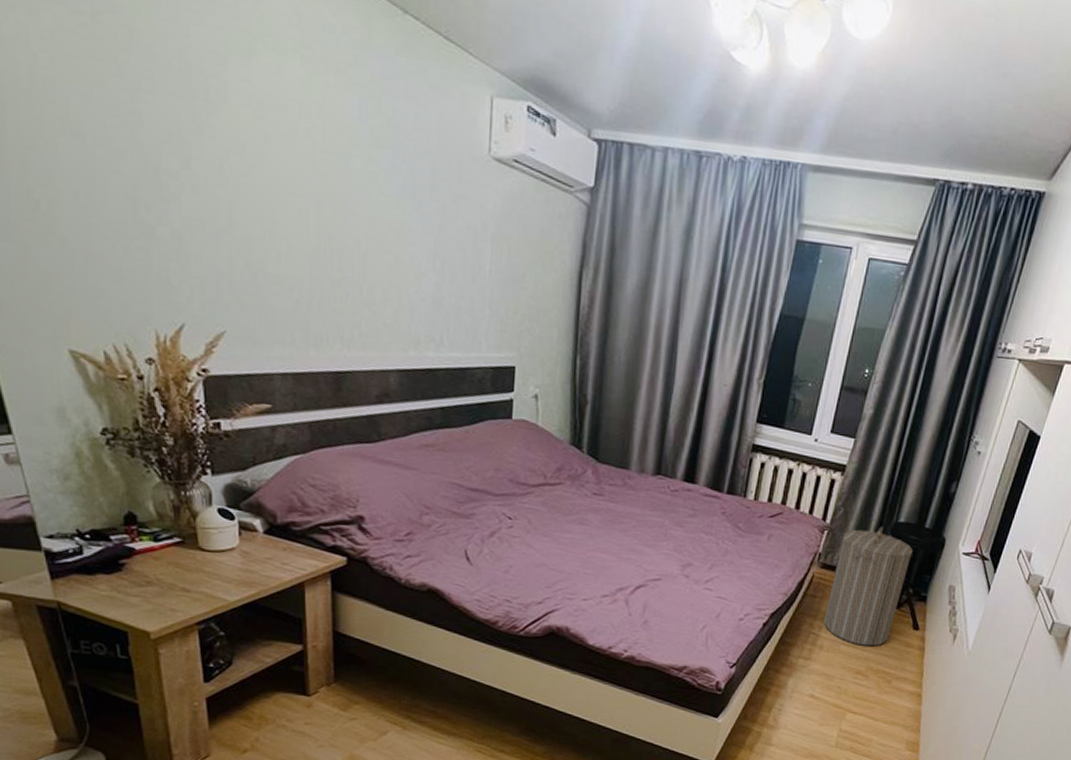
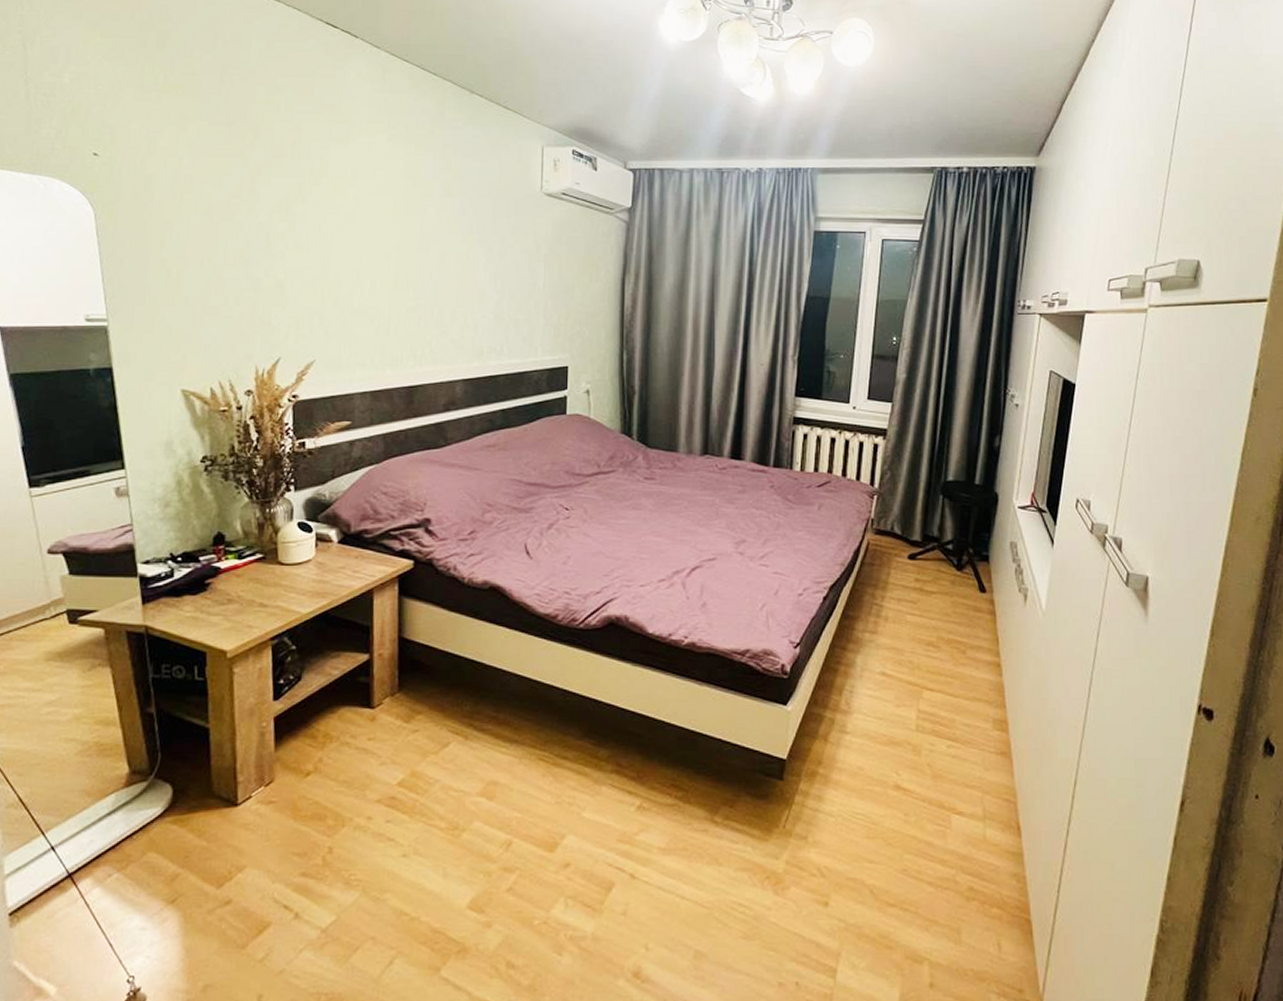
laundry hamper: present [823,527,913,647] -> none [885,487,966,614]

